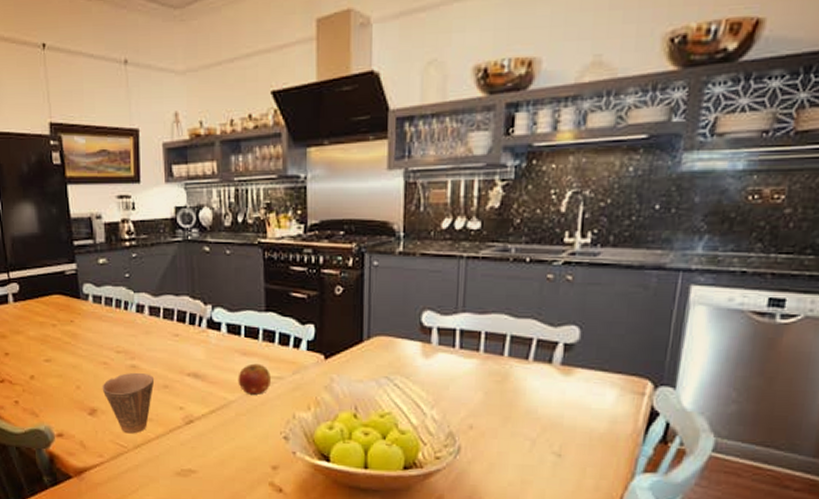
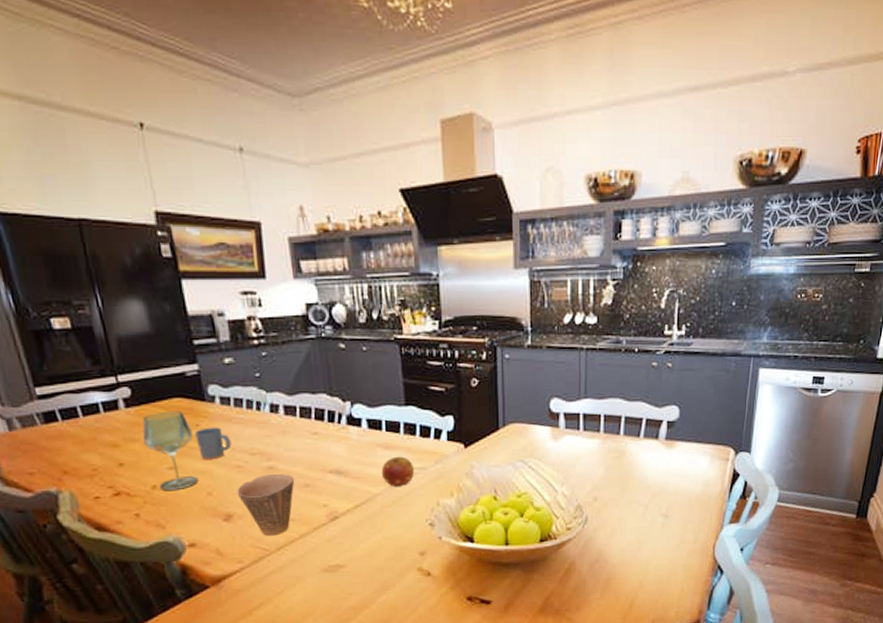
wine glass: none [26,306,69,382] -> present [142,410,198,491]
mug: none [69,324,100,355] -> present [195,427,232,460]

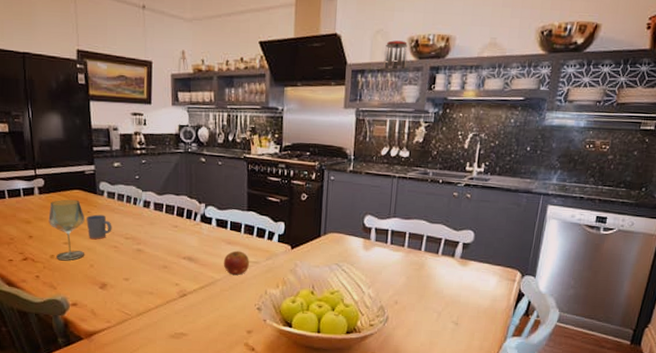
cup: present [236,473,295,536] -> none [112,255,156,304]
jar: none [557,180,586,218] -> present [383,40,408,70]

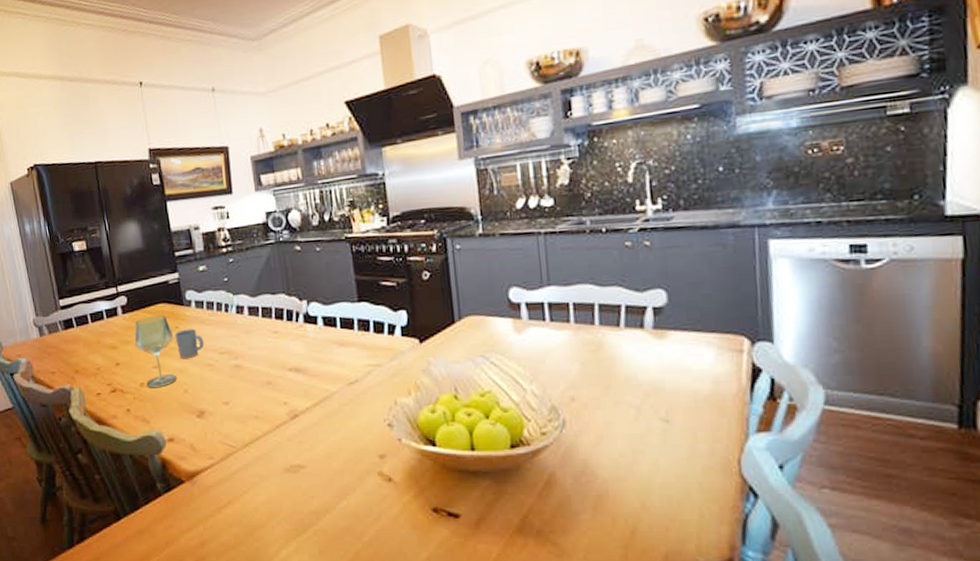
fruit: present [223,251,249,275] -> none [337,353,370,384]
jar: present [383,40,408,70] -> none [498,66,530,105]

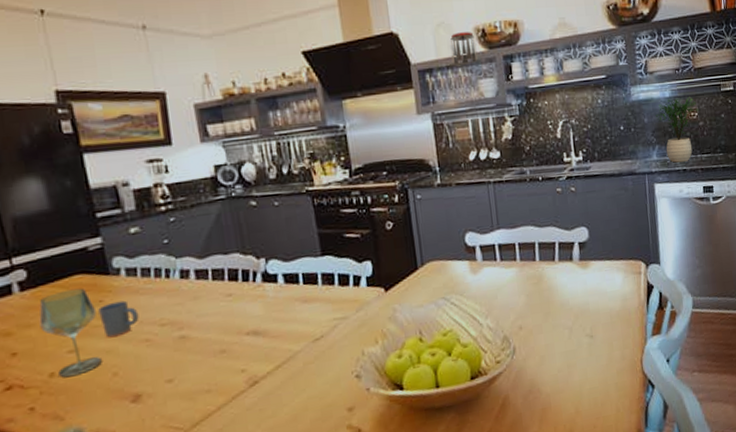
jar: none [498,66,530,105] -> present [450,32,478,65]
potted plant: none [773,125,849,213] -> present [655,97,700,163]

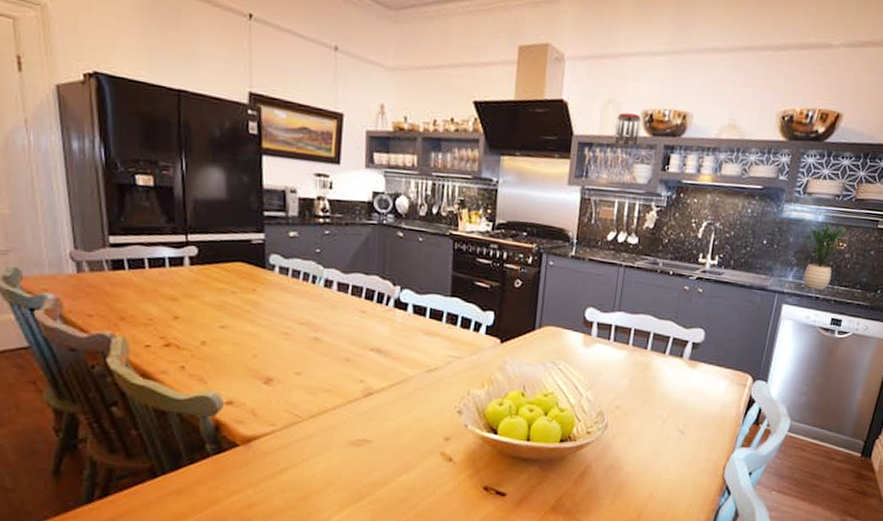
wine glass: present [39,288,102,378] -> none [201,273,249,349]
mug: present [98,300,139,338] -> none [250,293,283,324]

